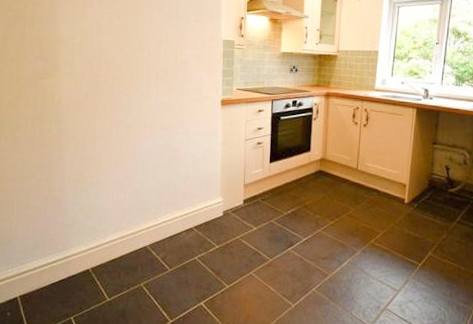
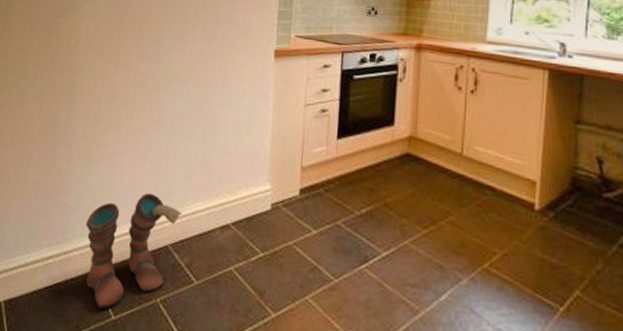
boots: none [81,210,156,295] -> present [86,193,182,310]

